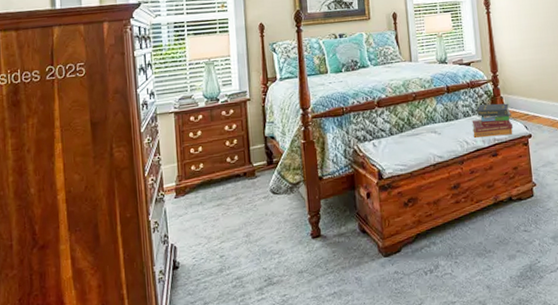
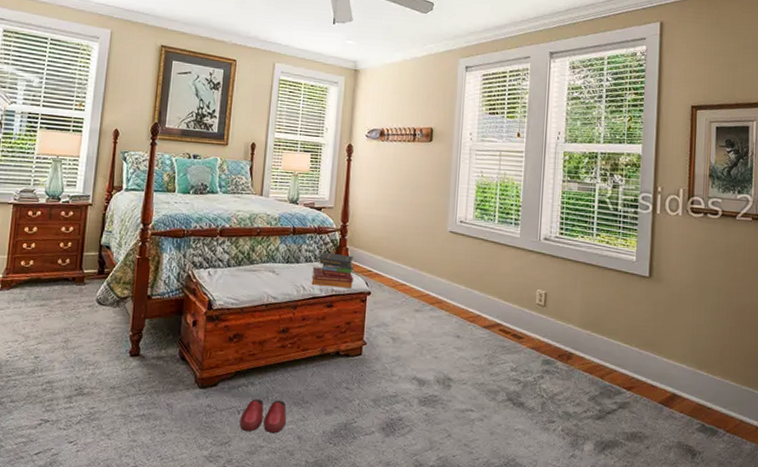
slippers: none [428,254,473,290] -> present [239,399,287,434]

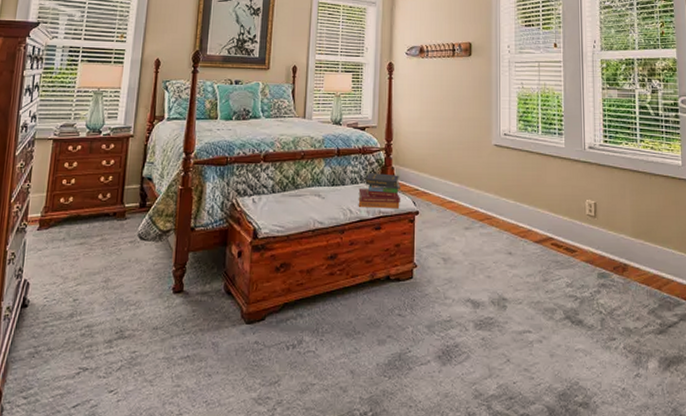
slippers: present [239,399,287,434] -> none [289,332,338,369]

